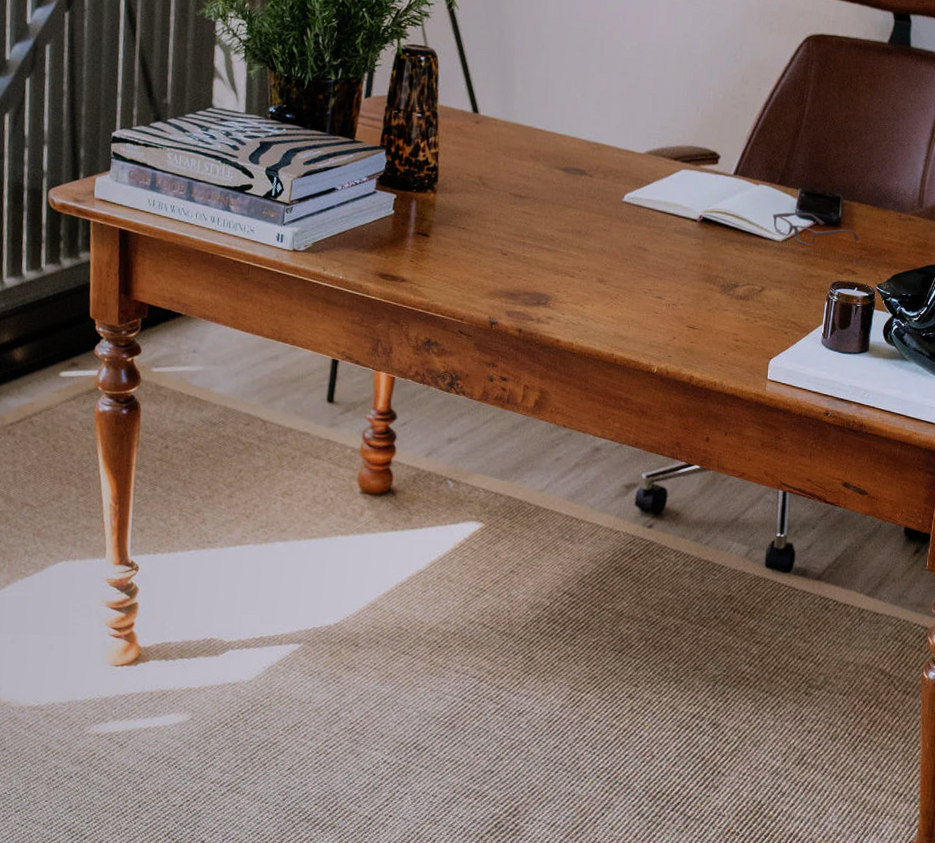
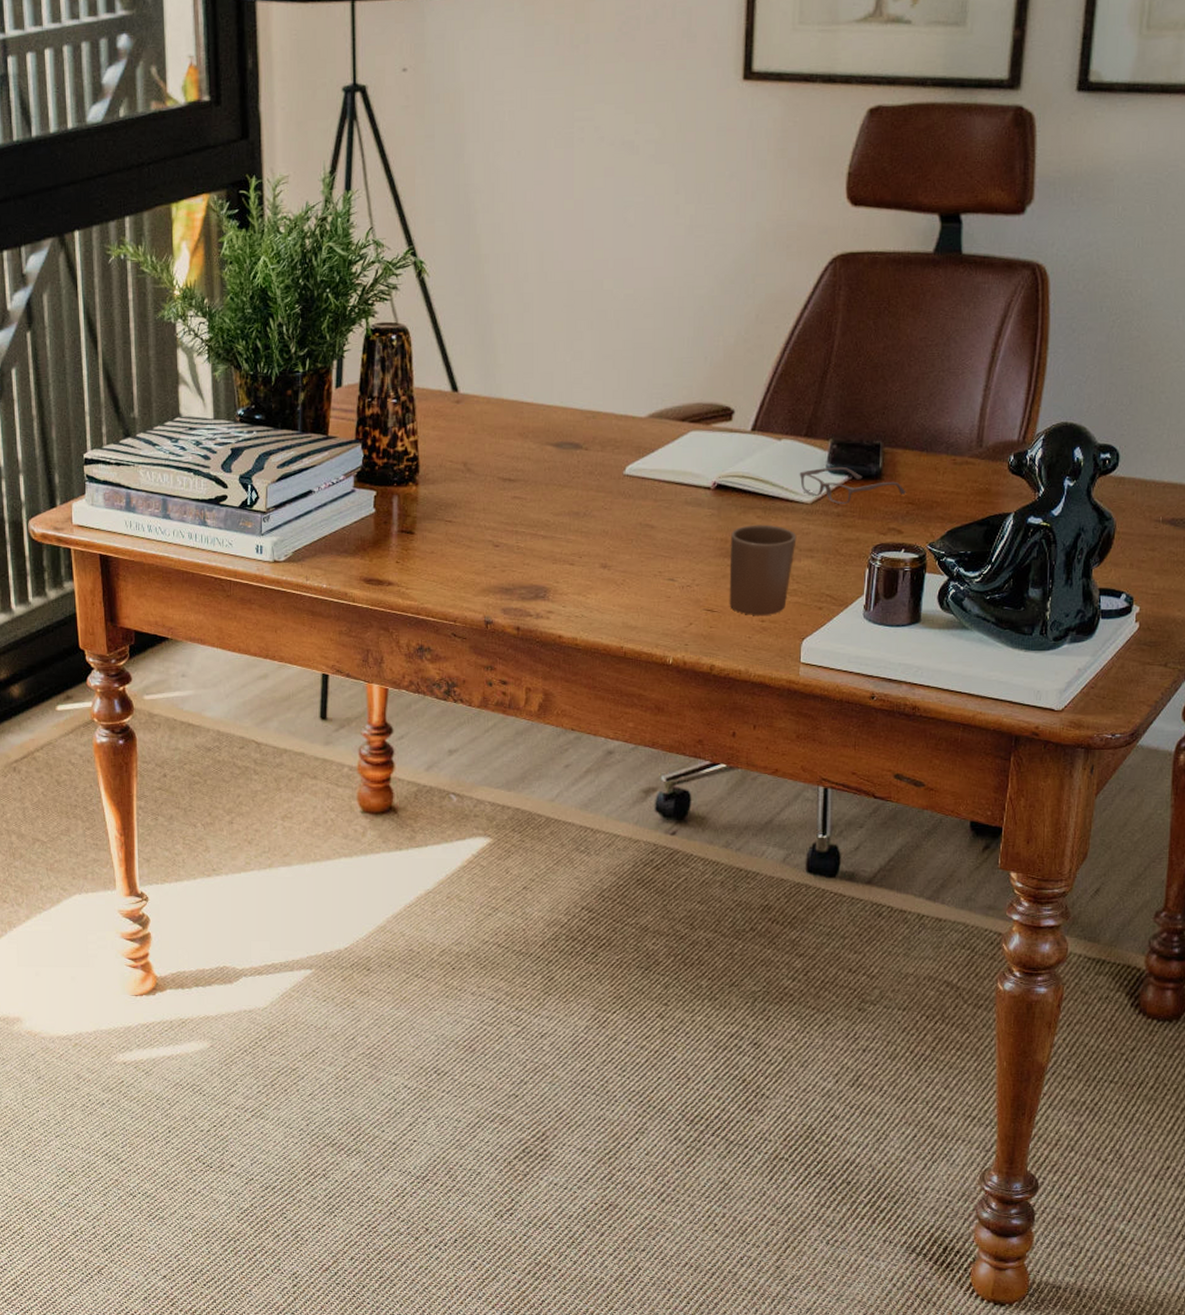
mug: none [708,255,768,336] -> present [729,524,797,615]

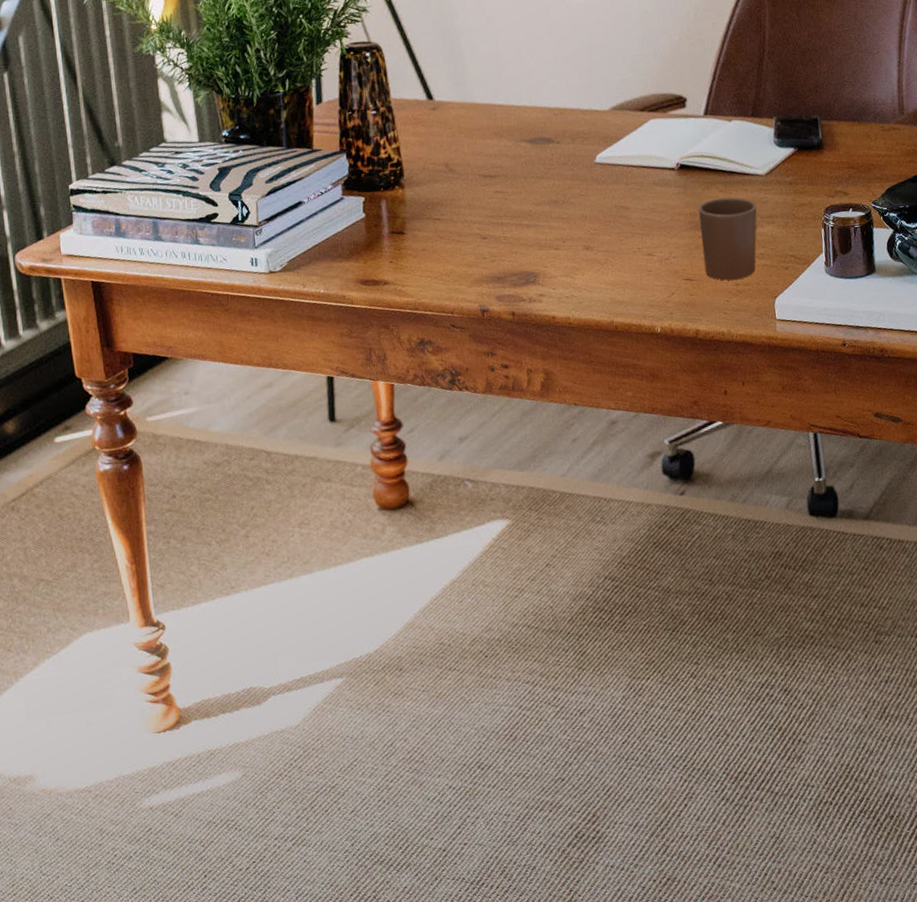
eyeglasses: present [799,467,906,505] -> none [751,141,846,174]

